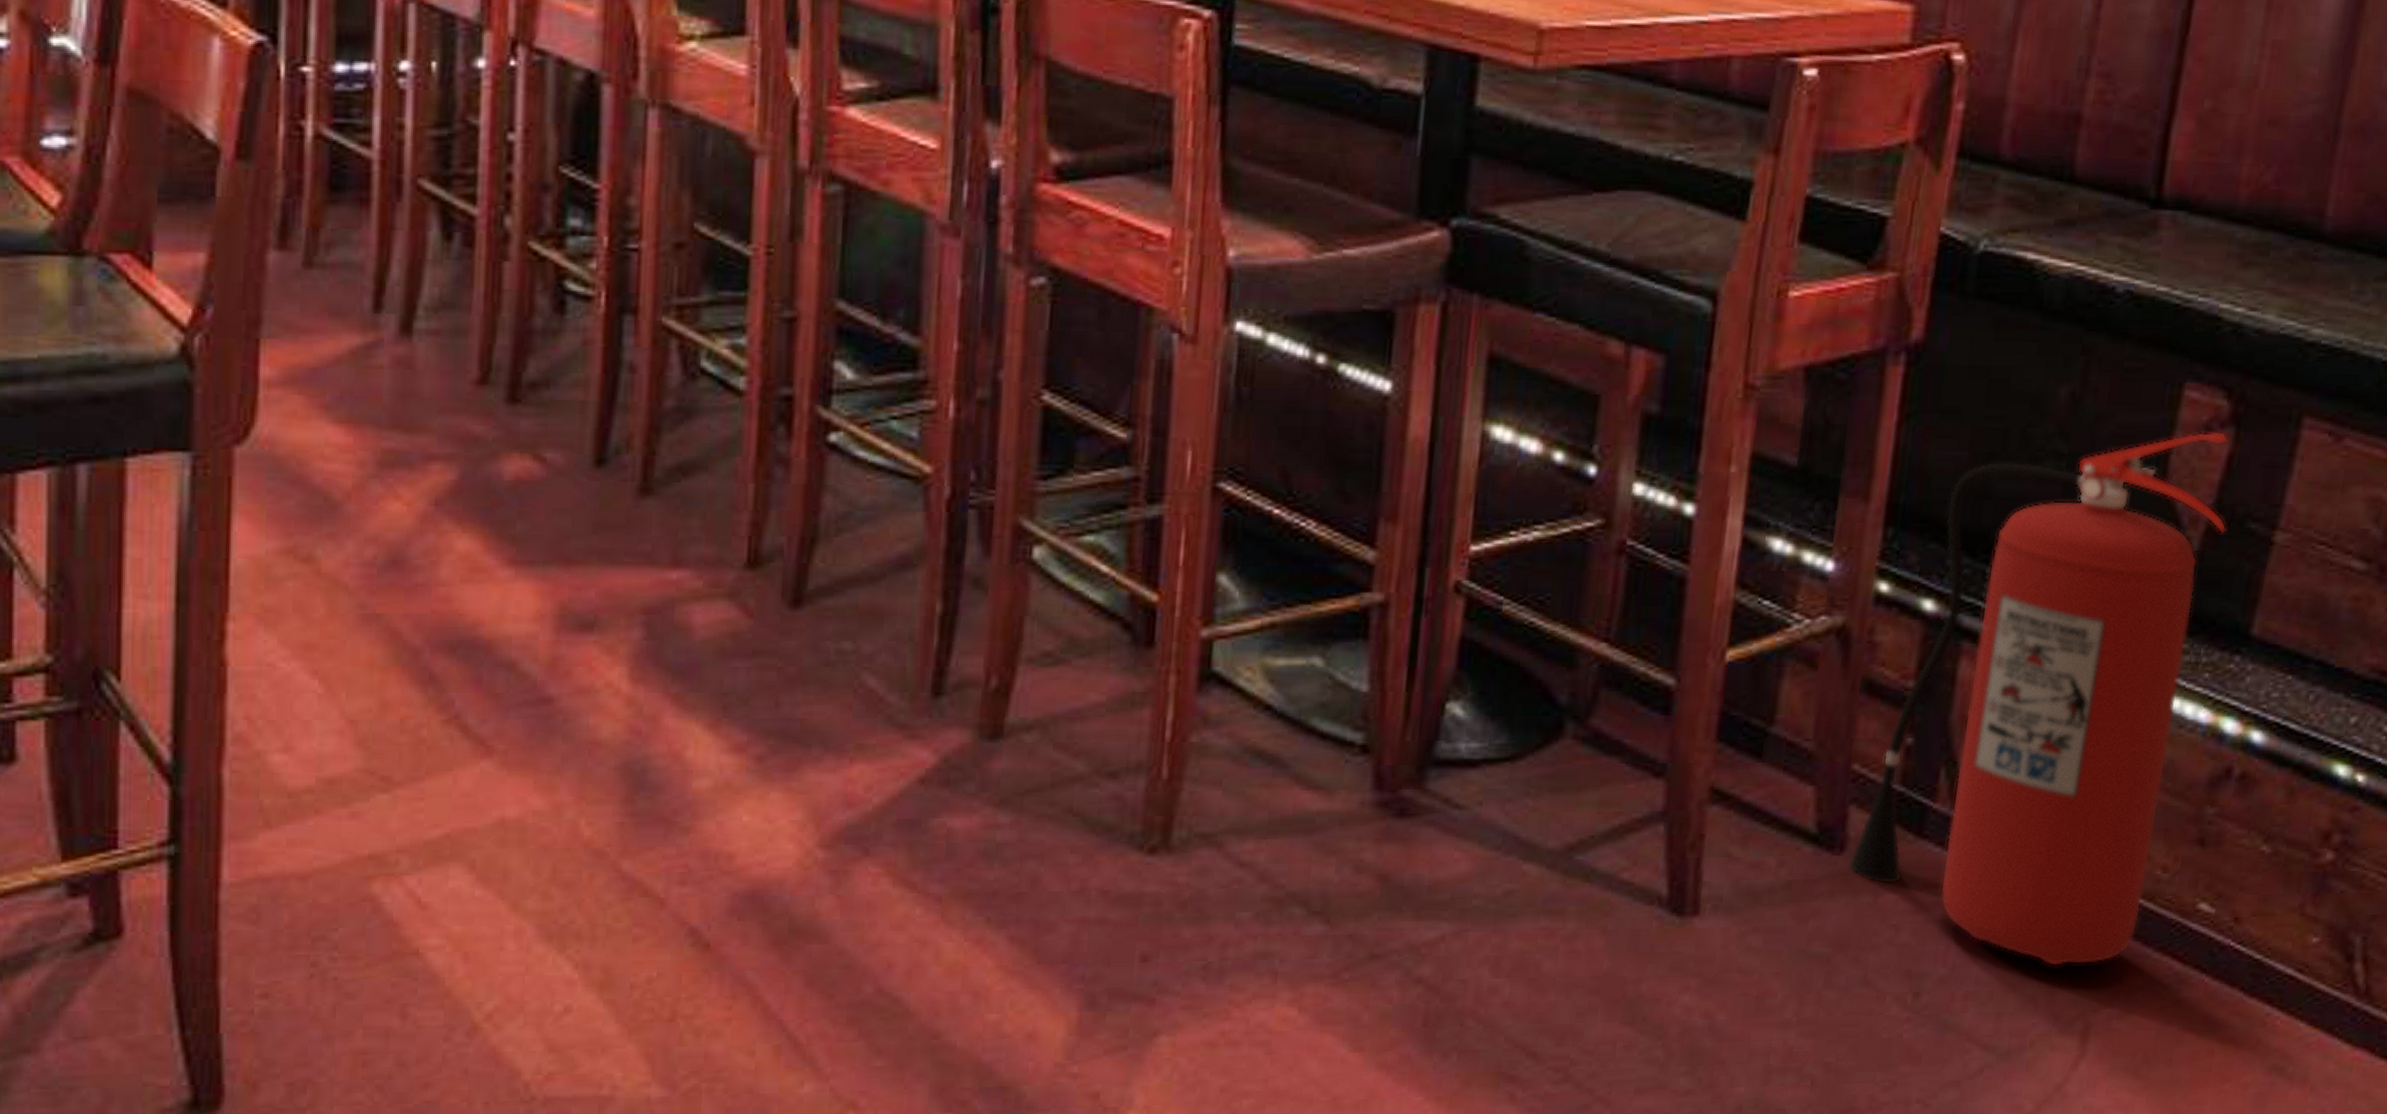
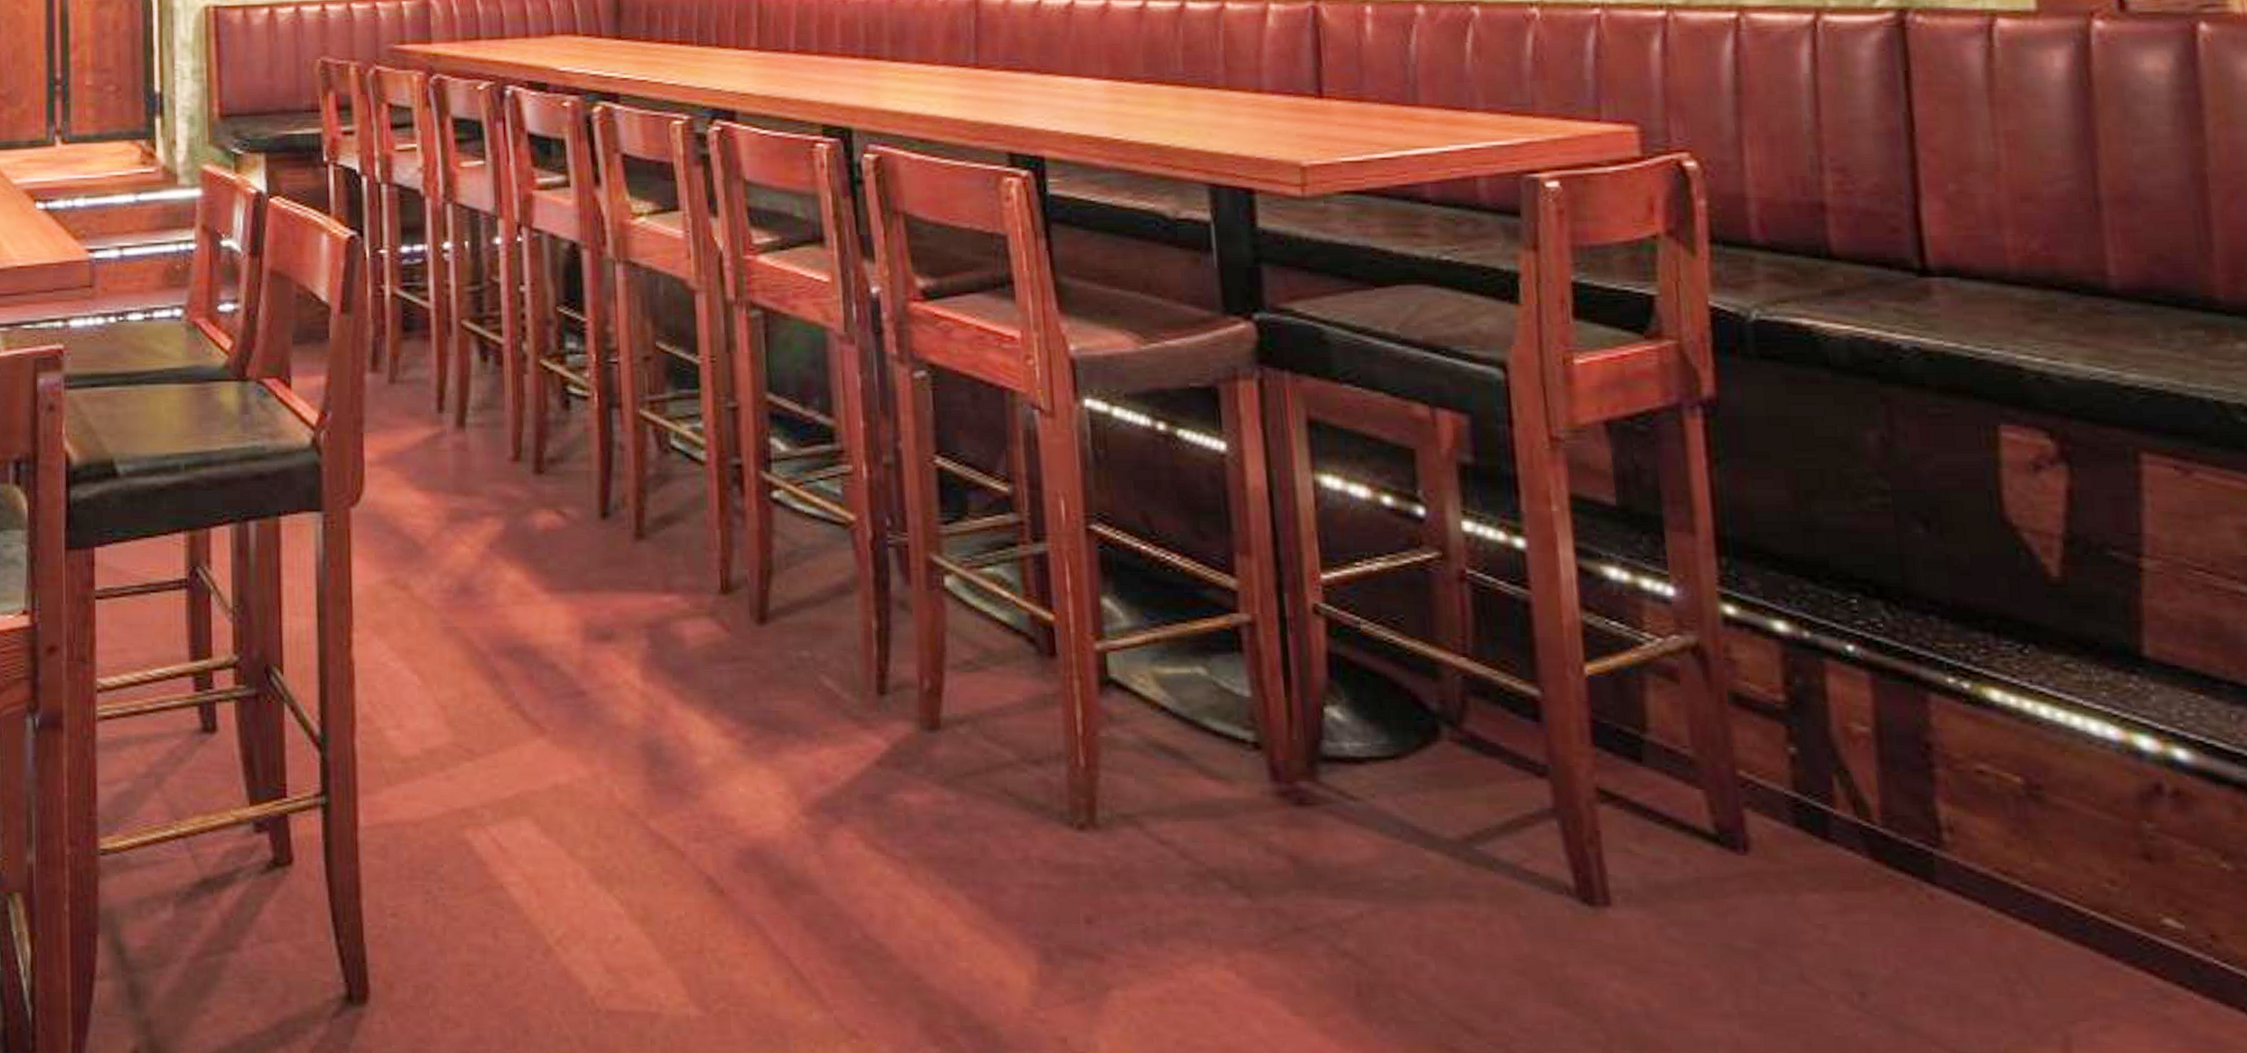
fire extinguisher: present [1847,431,2228,966] -> none [1755,468,2097,975]

